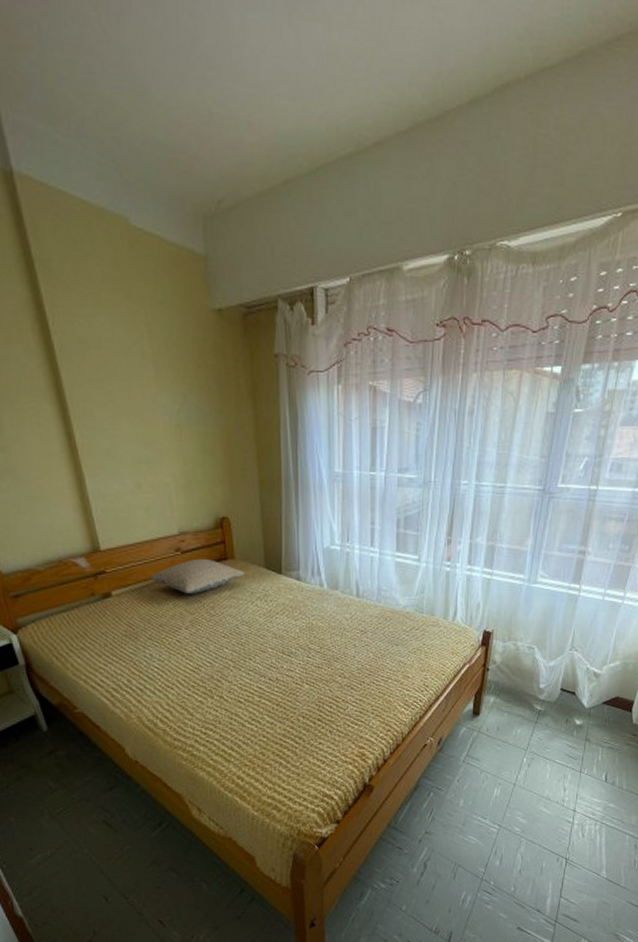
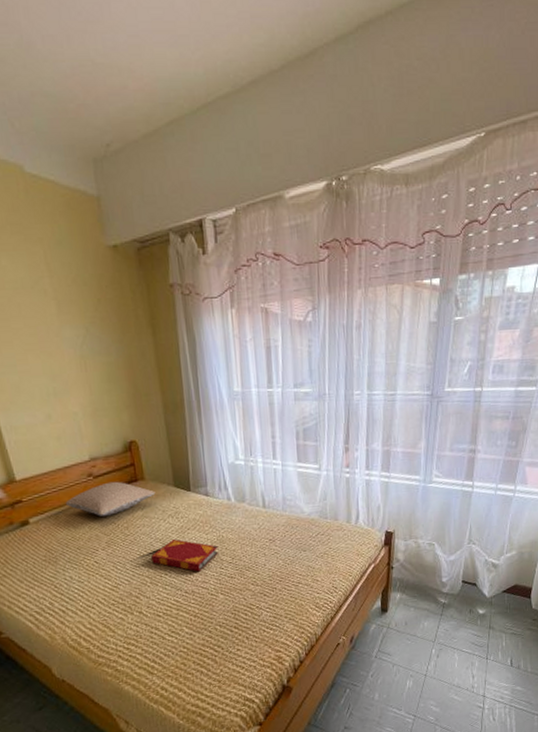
hardback book: none [236,623,307,659] -> present [151,539,219,572]

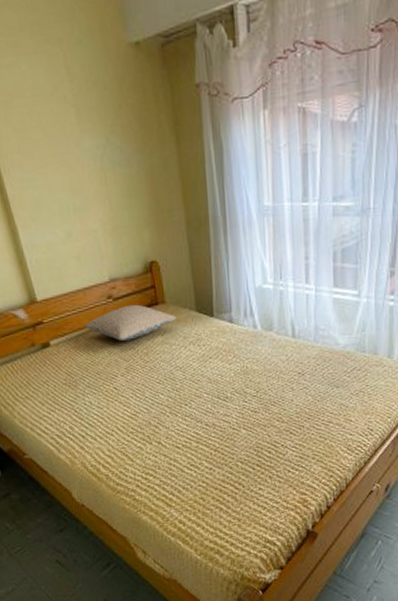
hardback book: present [151,539,219,572] -> none [171,368,242,404]

